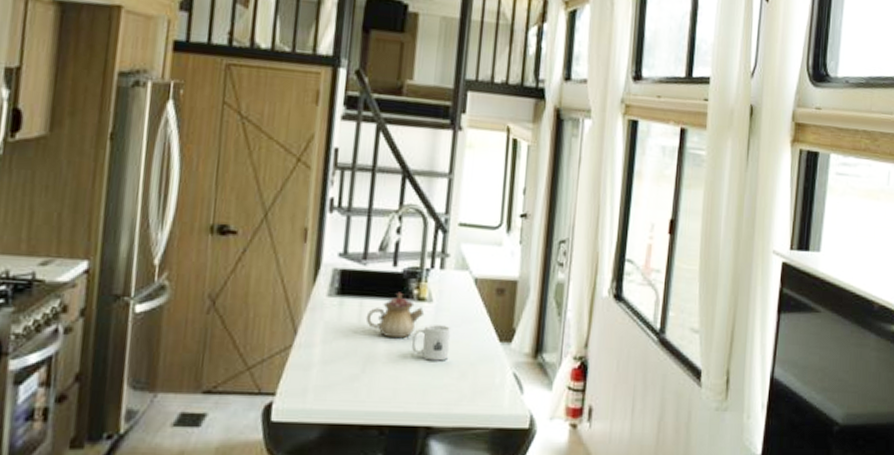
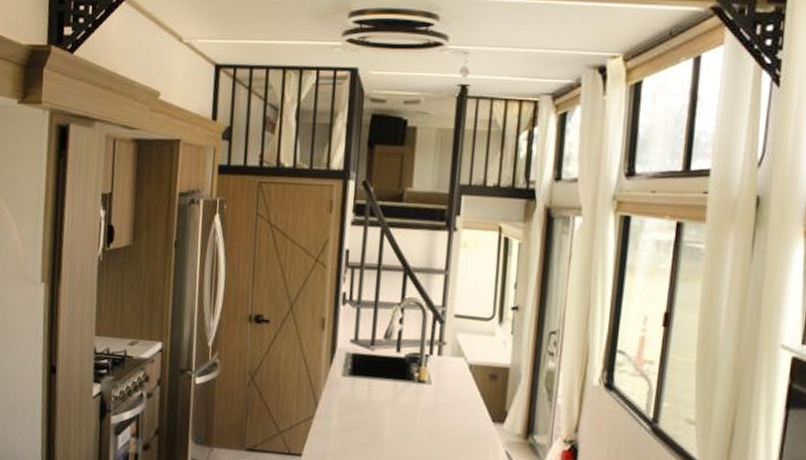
teapot: present [365,292,424,339] -> none [374,374,424,415]
mug: present [411,325,451,361] -> none [413,404,448,437]

